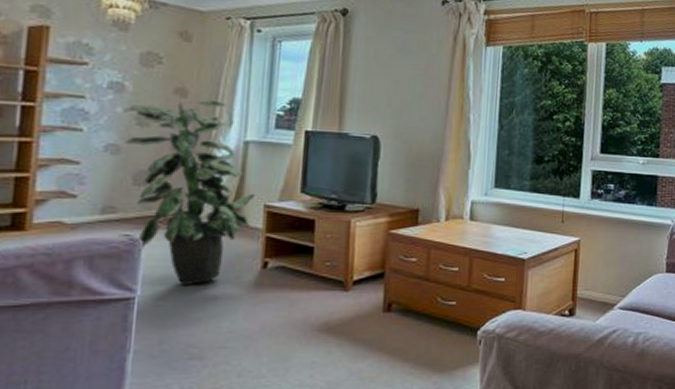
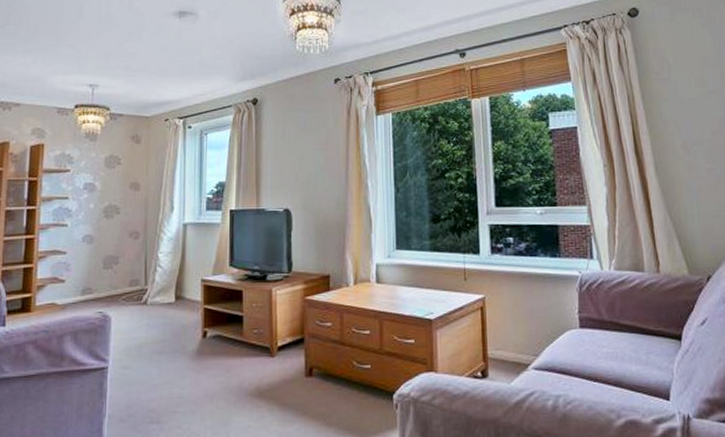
indoor plant: present [124,99,256,286] -> none [95,190,195,356]

